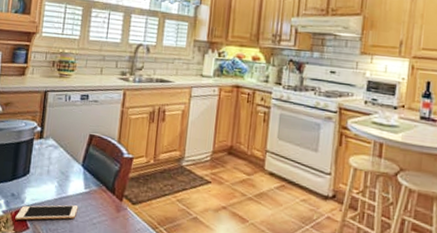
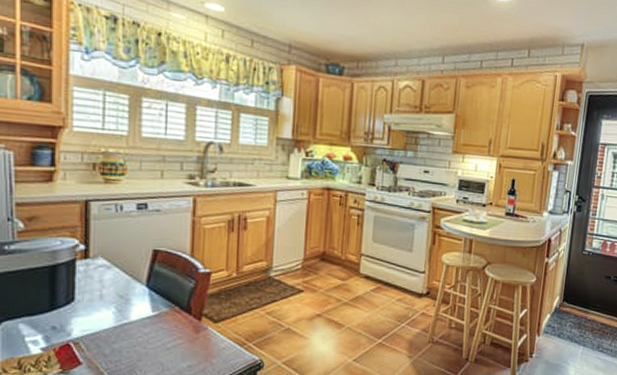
cell phone: present [15,205,79,220] -> none [60,331,146,357]

